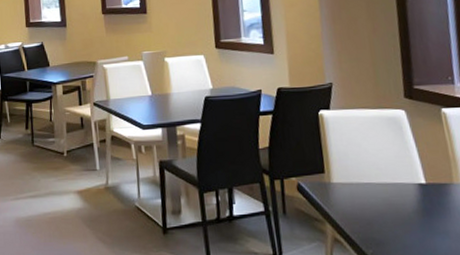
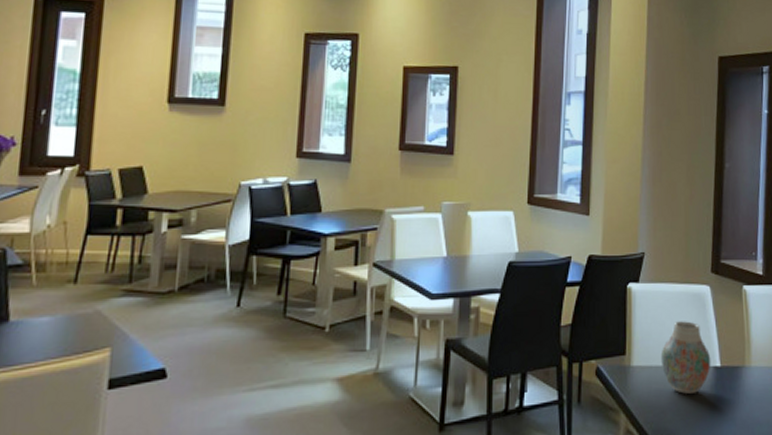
vase: none [360,142,416,208] -> present [660,321,711,394]

